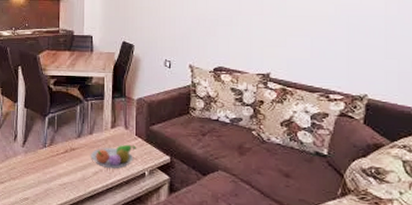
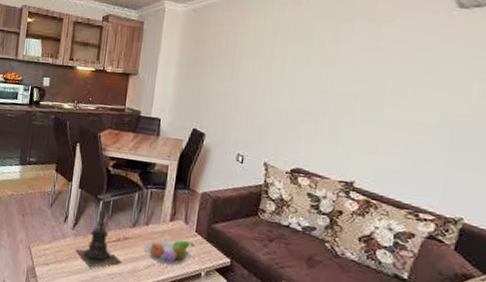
candle holder: none [28,103,72,181] -> present [76,186,122,268]

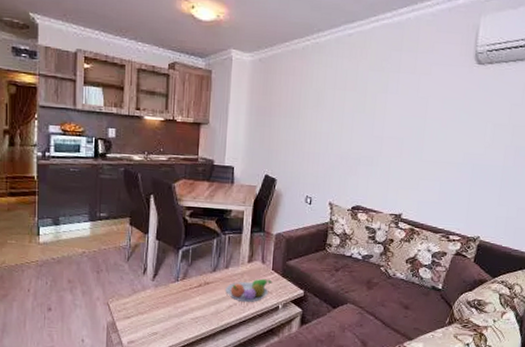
candle holder: present [76,186,122,268] -> none [157,235,205,315]

